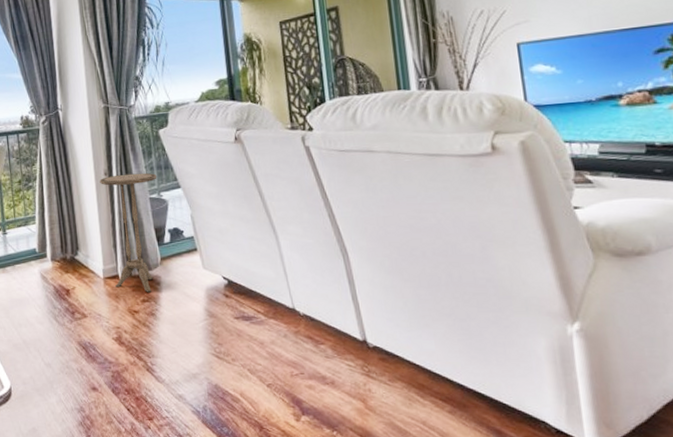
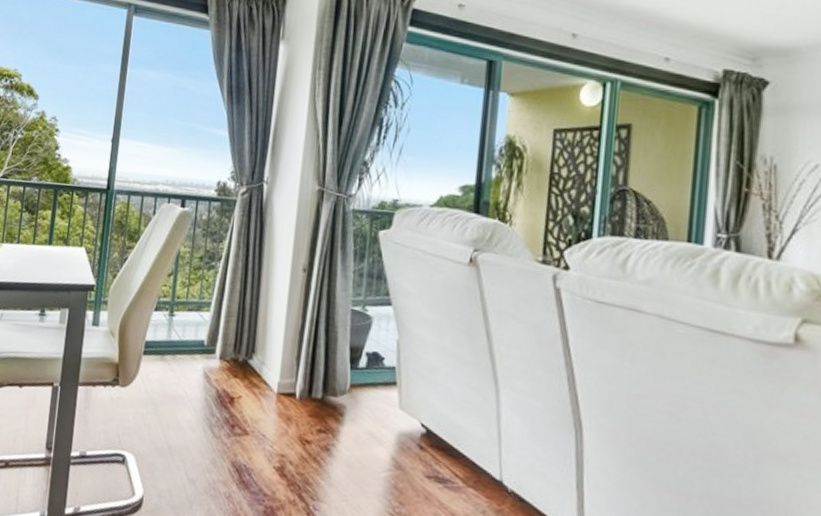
side table: present [99,173,157,293] -> none [289,273,366,423]

